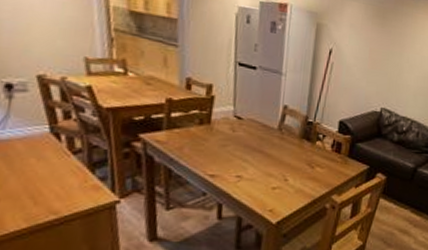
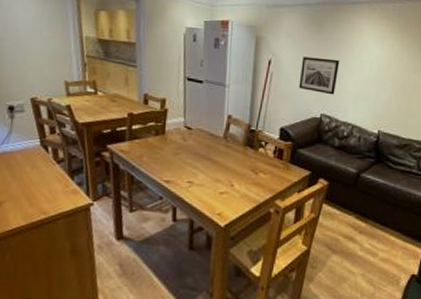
wall art: none [360,48,402,89] -> present [299,57,340,95]

